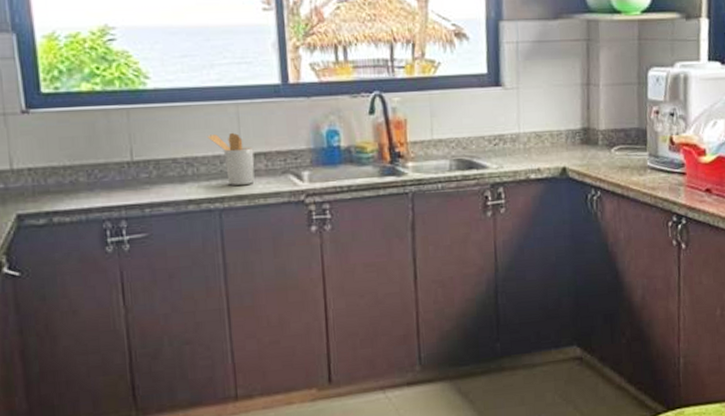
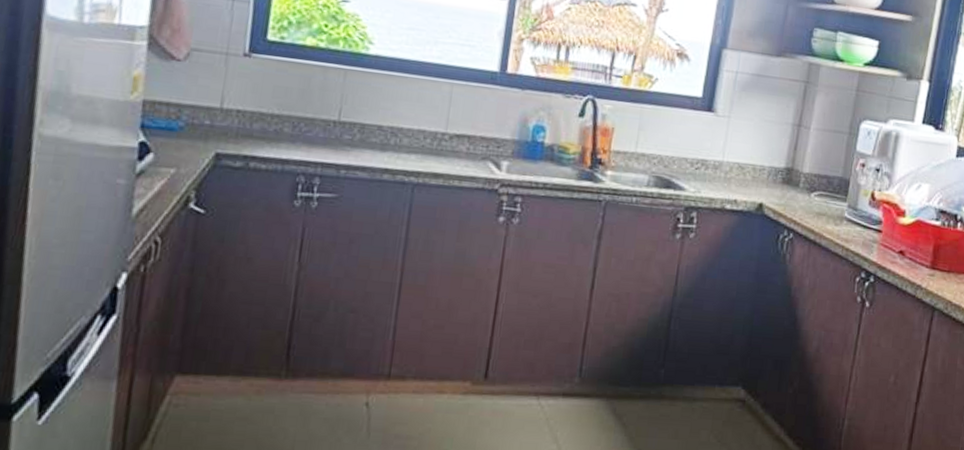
utensil holder: present [207,132,255,186] -> none [416,109,459,164]

